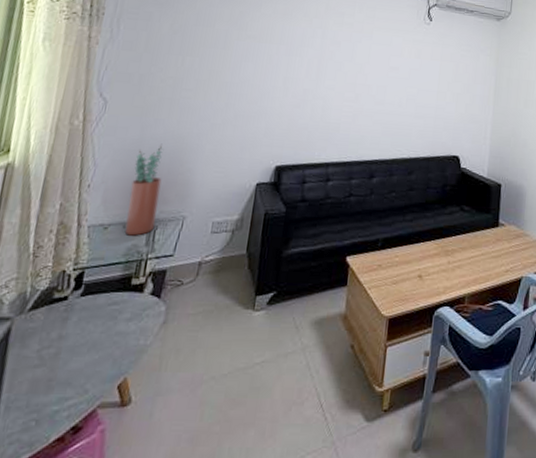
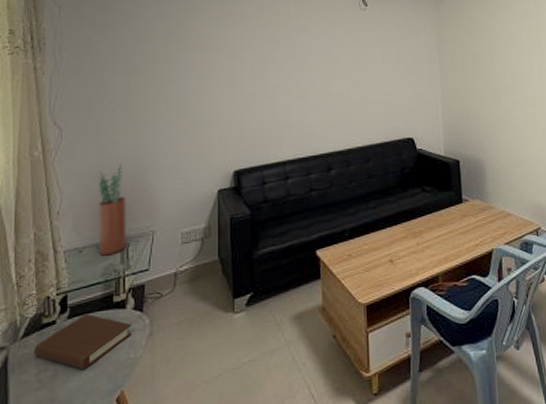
book: none [38,293,147,352] -> present [33,313,131,370]

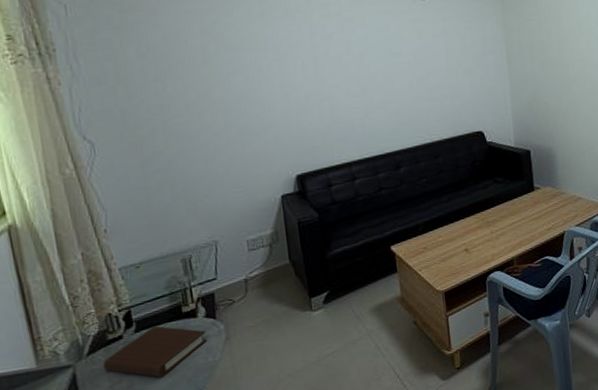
vase: present [98,163,127,256] -> none [146,175,189,270]

